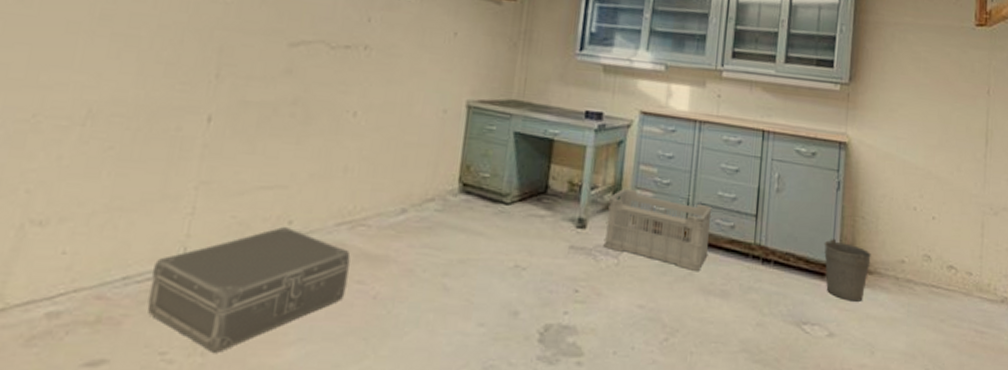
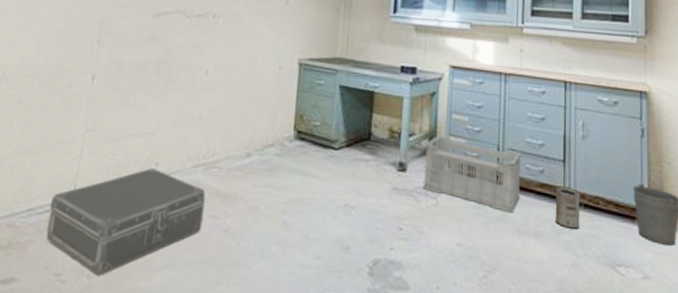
paint can: none [743,243,771,287] -> present [555,187,580,229]

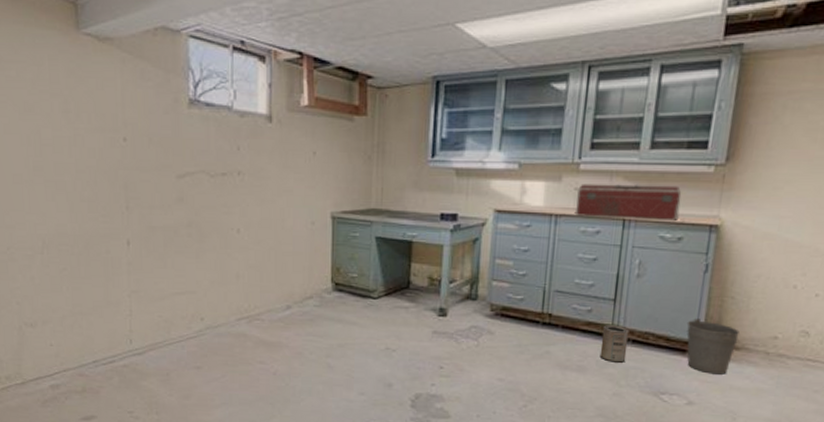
suitcase: present [46,168,206,276] -> none [111,323,252,412]
plastic crate: present [422,135,522,214] -> none [463,280,569,351]
toolbox: none [523,46,612,87] -> present [576,183,682,222]

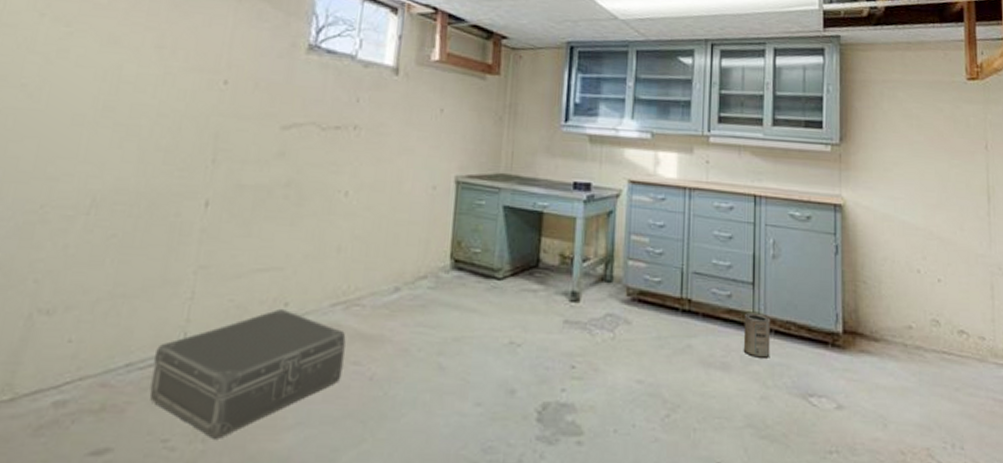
suitcase: none [111,323,252,412] -> present [149,309,346,439]
toolbox: present [576,183,682,222] -> none [709,157,805,200]
bucket: present [687,317,739,375] -> none [825,304,876,371]

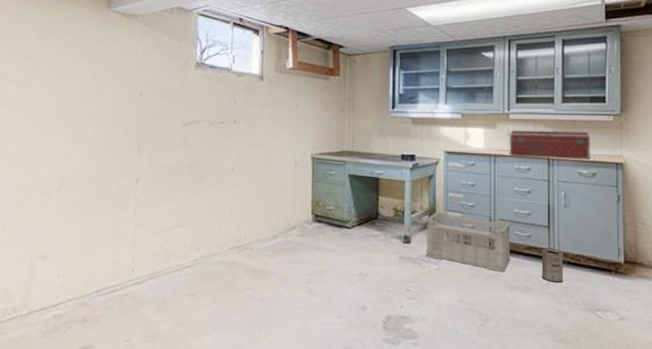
suitcase: present [149,309,346,439] -> none [113,253,241,339]
plastic crate: none [598,259,707,344] -> present [425,211,511,273]
toolbox: none [709,157,805,200] -> present [510,130,591,160]

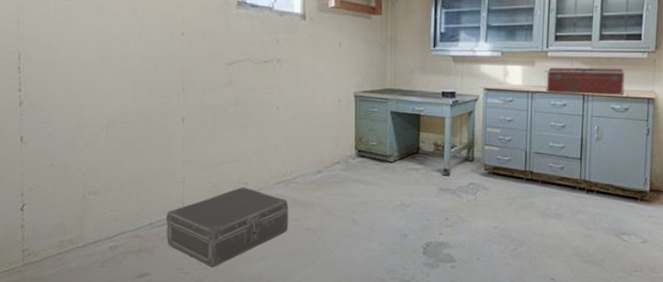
suitcase: none [113,253,241,339] -> present [165,187,288,267]
plastic crate: present [425,211,511,273] -> none [464,145,545,202]
paint can: present [541,249,564,283] -> none [572,179,594,210]

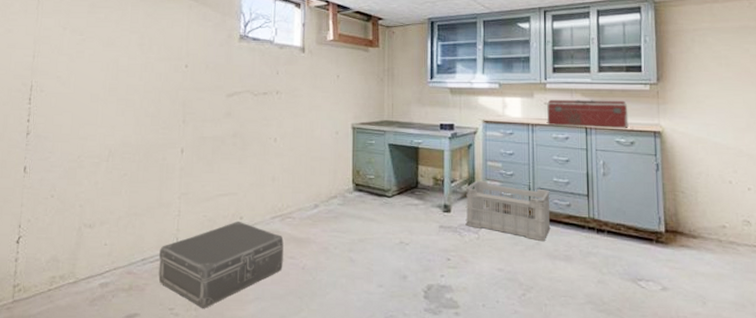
plastic crate: none [464,145,545,202] -> present [465,180,551,242]

